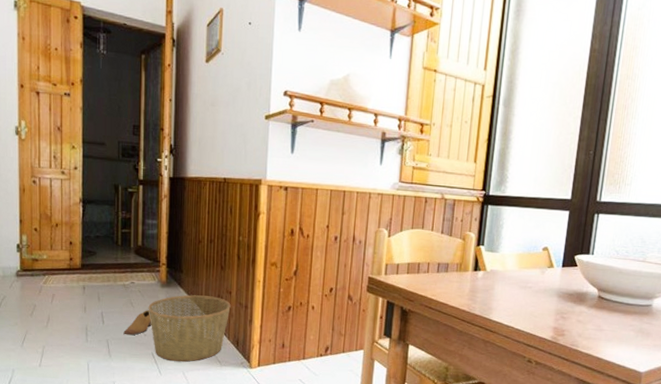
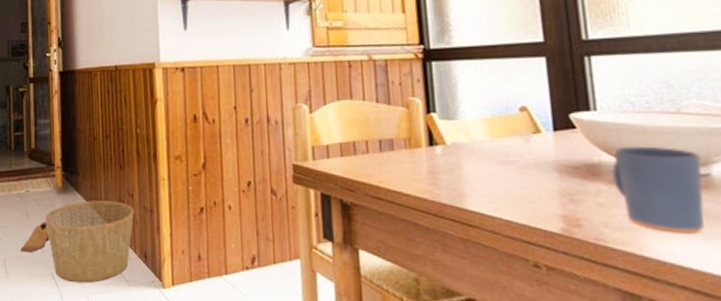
mug: none [592,282,649,343] -> present [612,146,704,232]

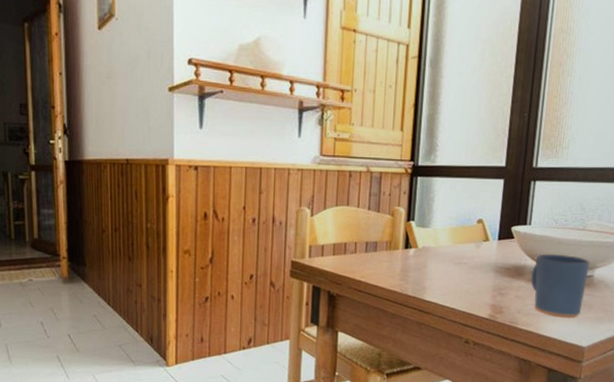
shoe: present [20,222,50,253] -> none [24,309,55,338]
basket: present [45,201,134,282] -> none [49,290,142,363]

